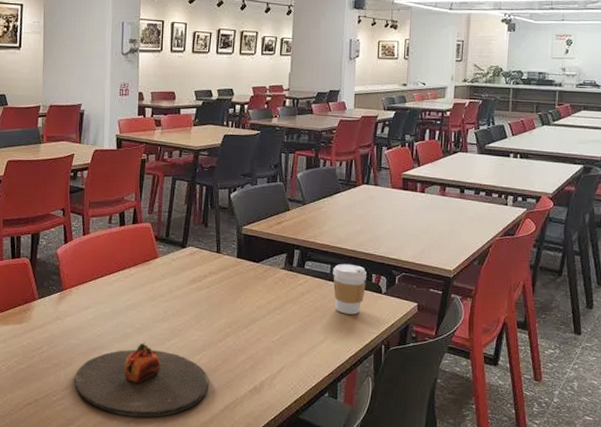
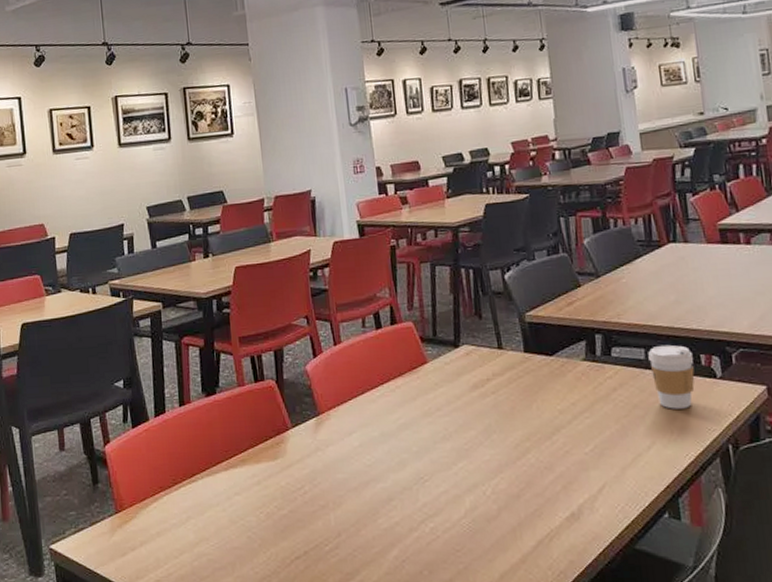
plate: present [74,343,209,418] -> none [346,469,514,564]

